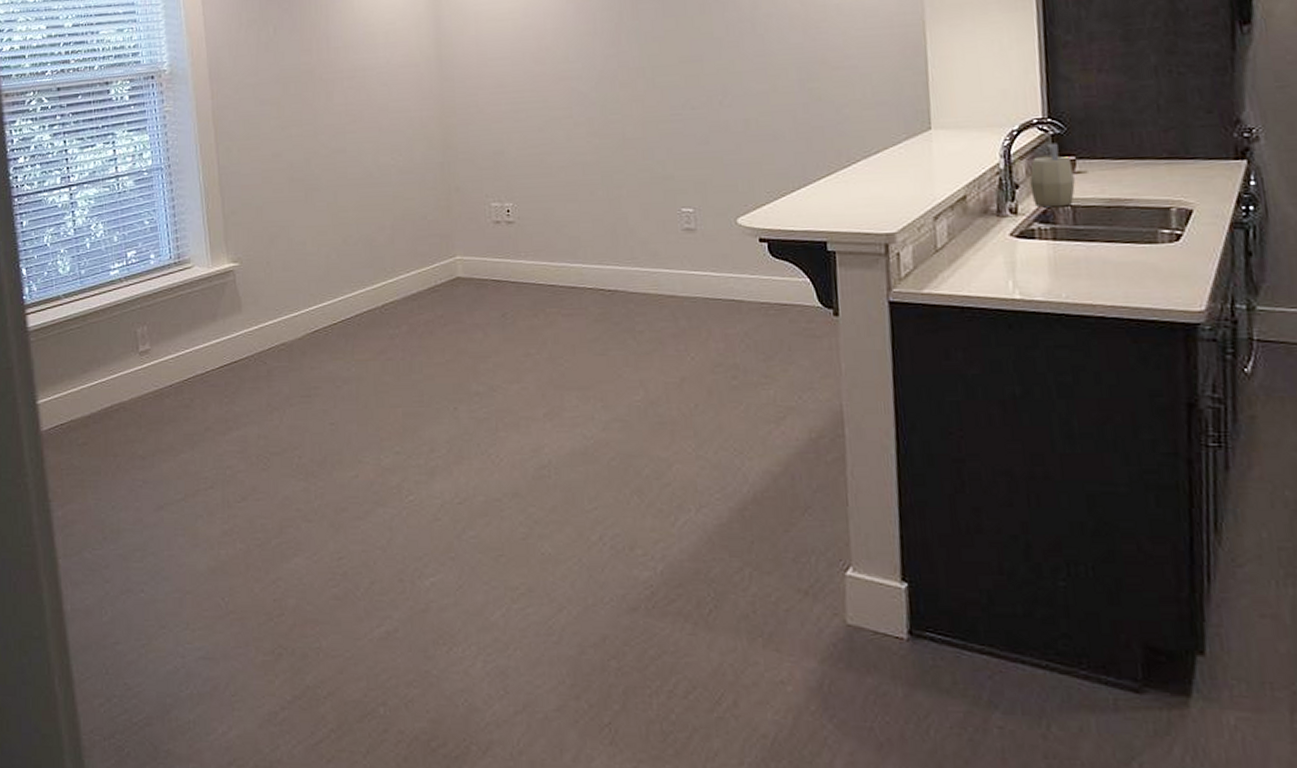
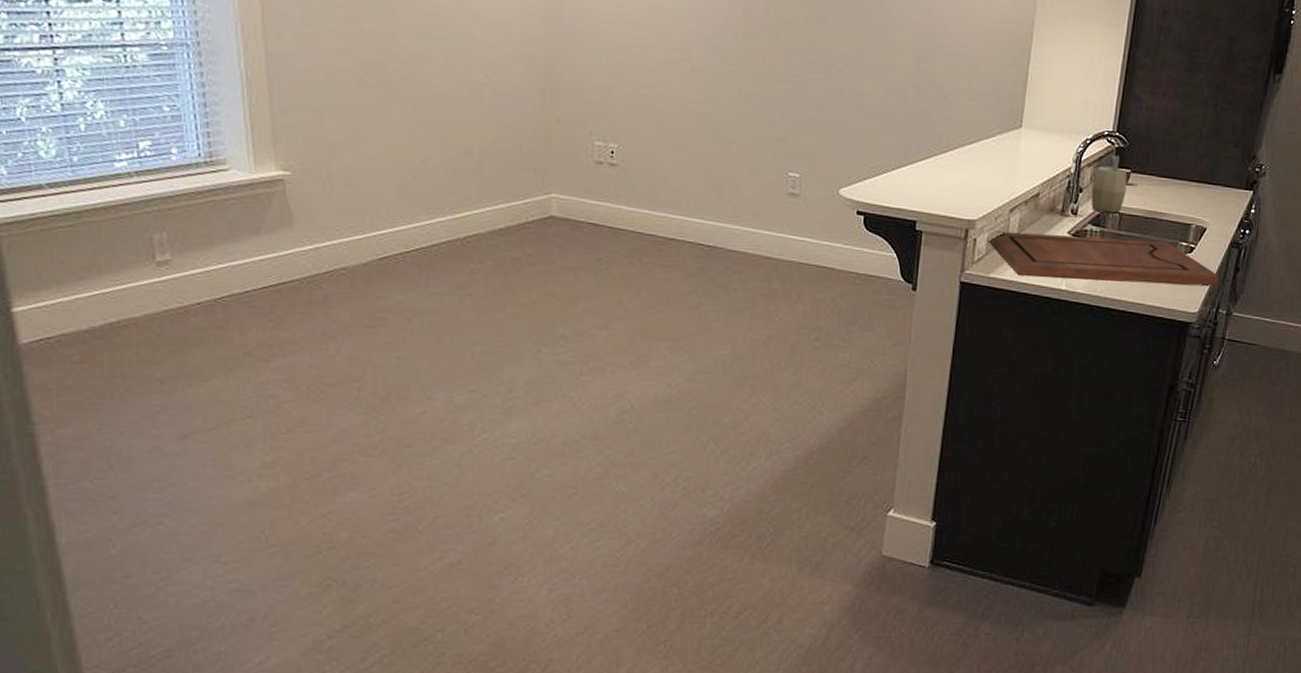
cutting board: none [913,231,1225,289] -> present [988,231,1219,286]

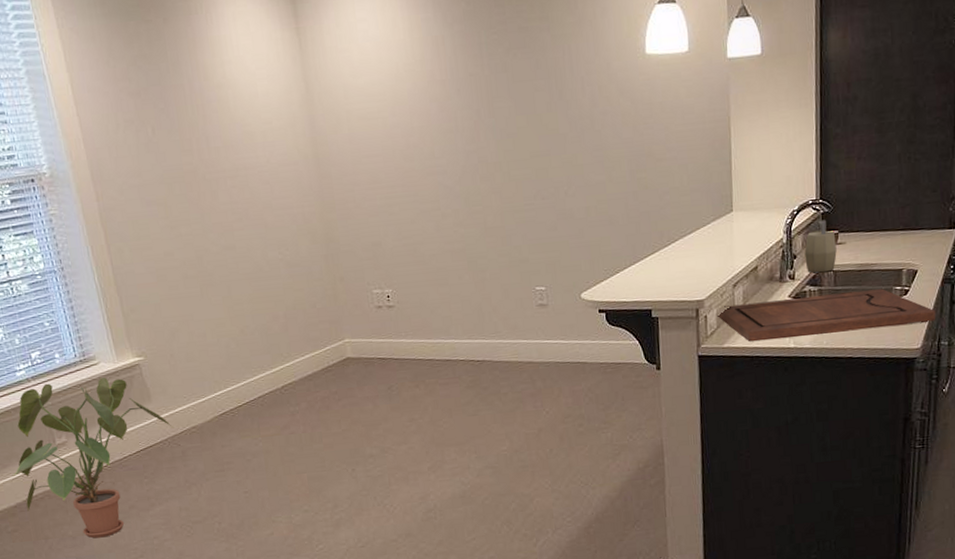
house plant: none [88,183,318,387] -> present [12,377,174,538]

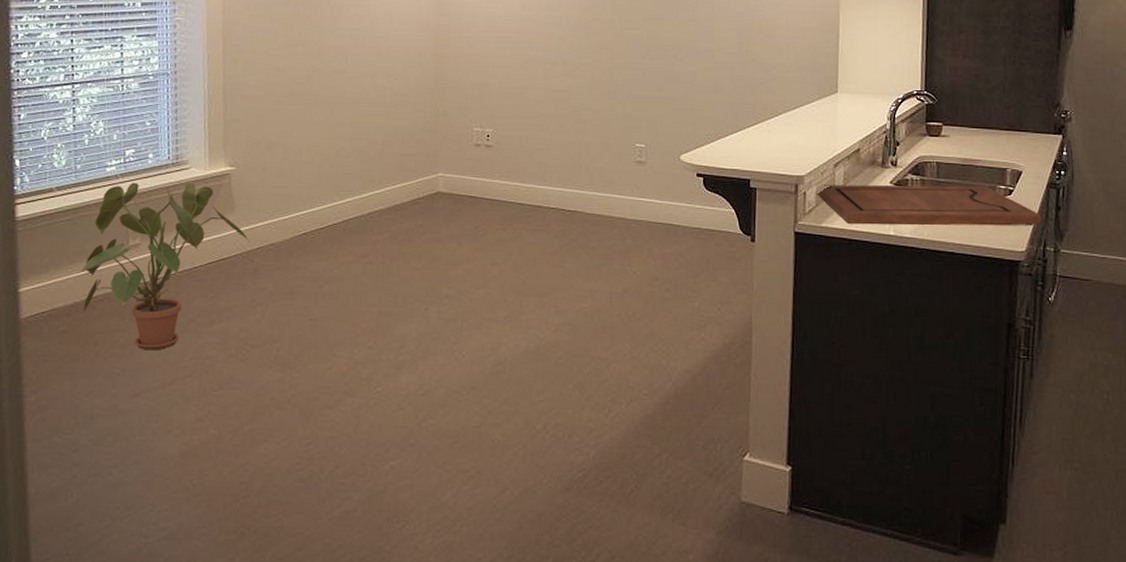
soap dispenser: present [804,219,837,273] -> none [908,111,940,163]

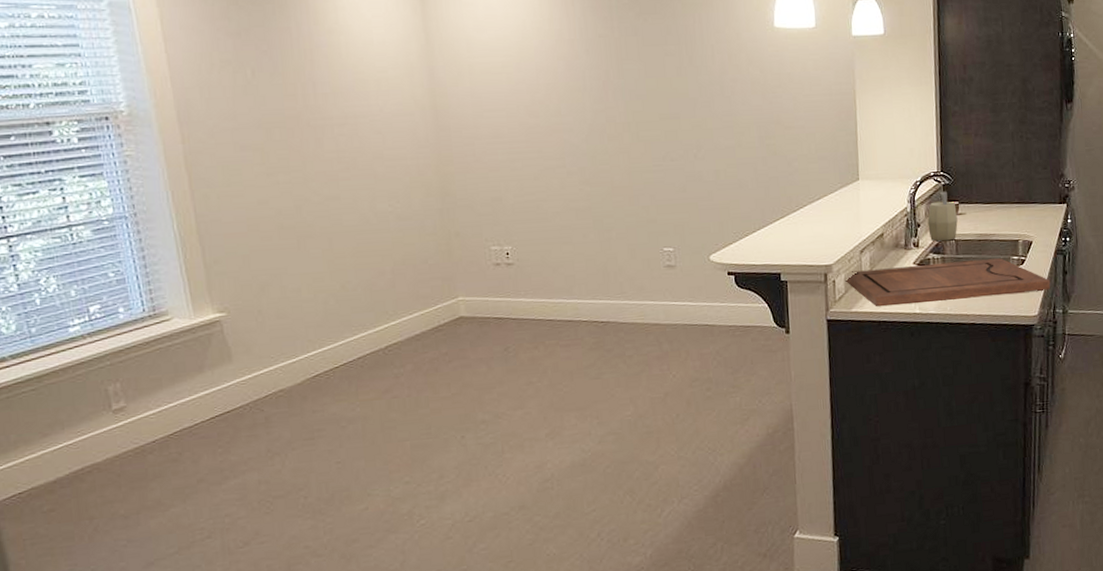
house plant: present [76,182,251,351] -> none [53,335,258,518]
soap dispenser: none [908,111,940,163] -> present [927,191,958,242]

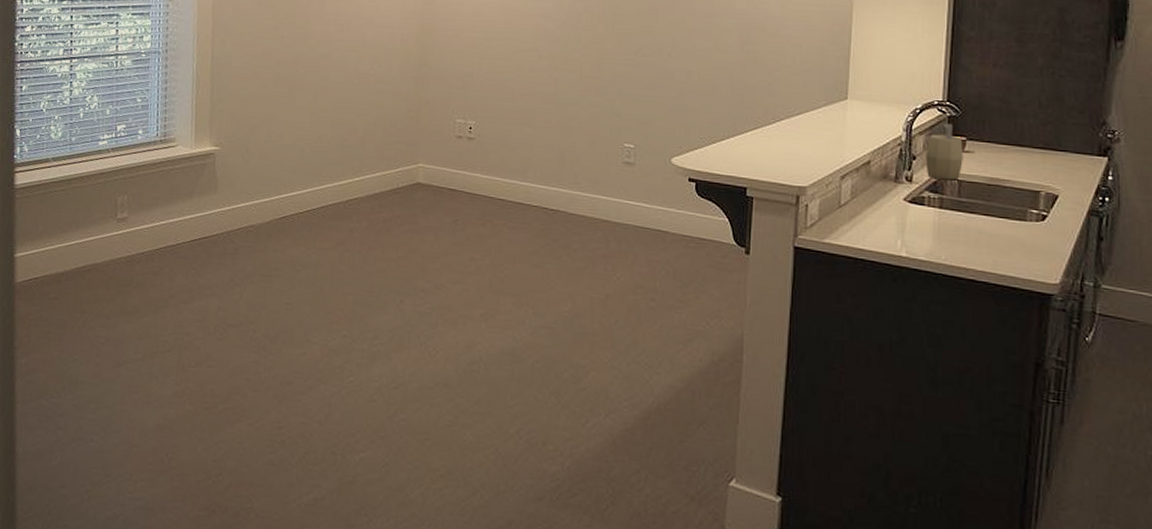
cutting board: present [845,258,1051,307] -> none [820,197,1080,256]

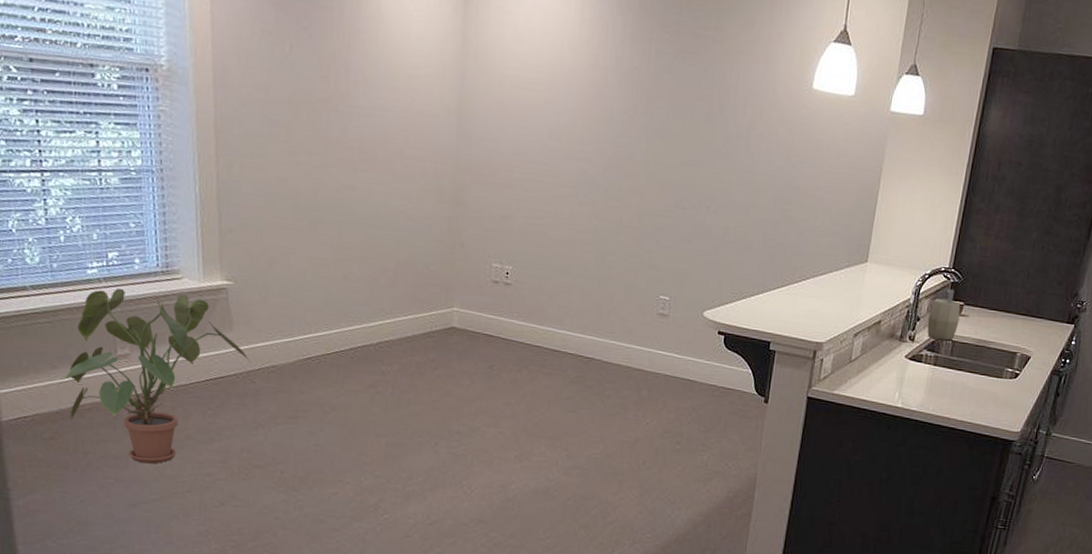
house plant: none [68,157,233,323] -> present [60,288,252,464]

